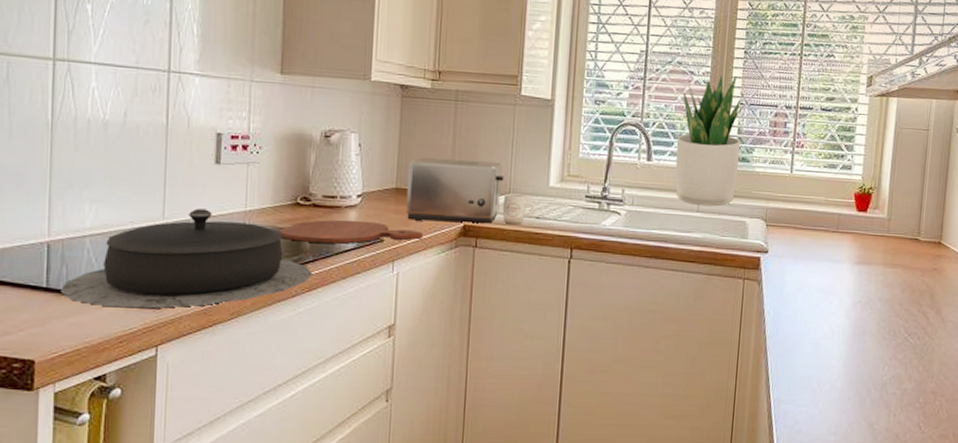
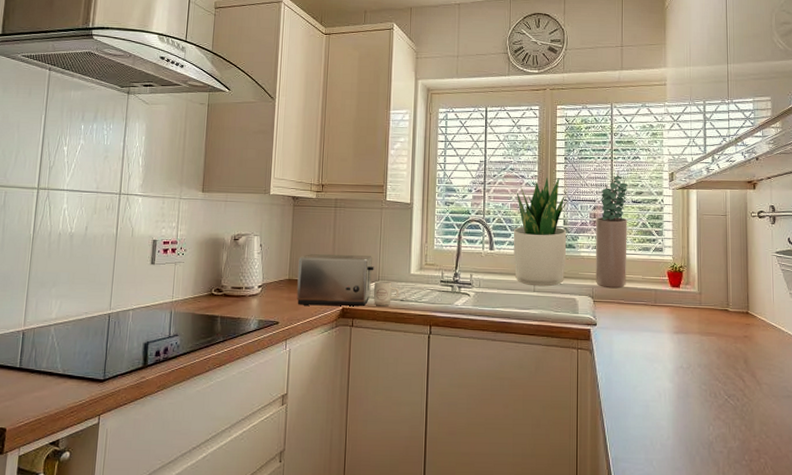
cooking pot: present [60,208,313,309] -> none [29,300,223,384]
cutting board: present [278,220,424,244] -> none [196,306,310,326]
vase: none [771,70,817,212] -> present [596,170,627,289]

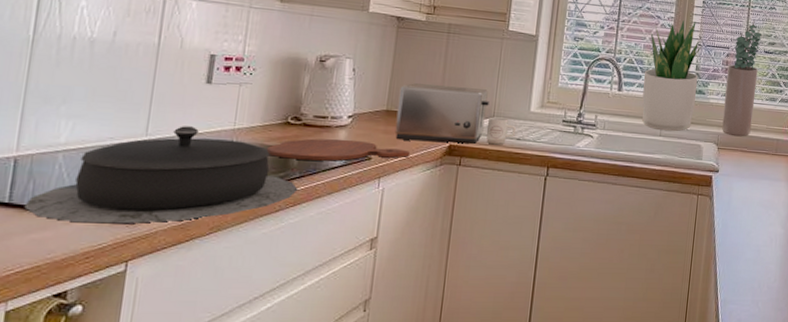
cooking pot: none [29,300,223,384] -> present [24,126,298,224]
cutting board: none [196,306,310,326] -> present [266,138,411,161]

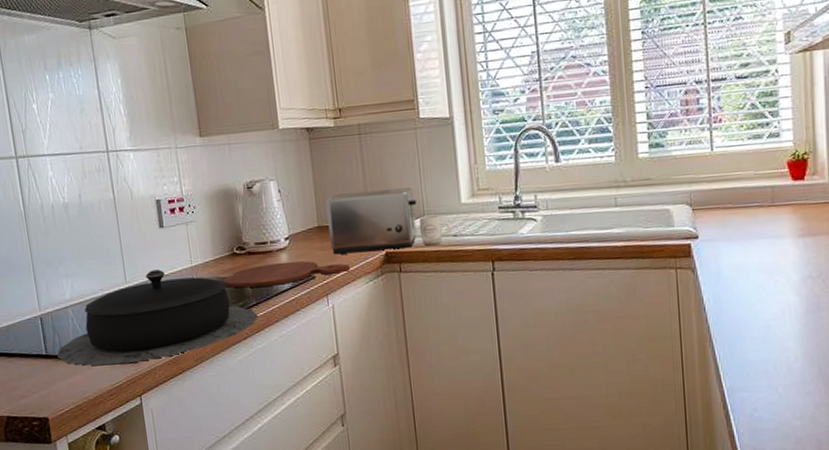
planter: present [642,20,702,132] -> none [582,60,654,201]
vase: present [722,19,761,137] -> none [689,38,733,192]

